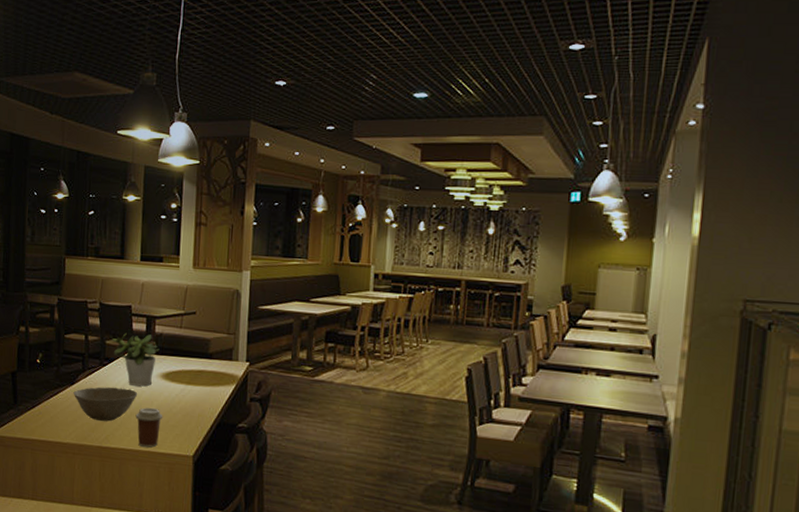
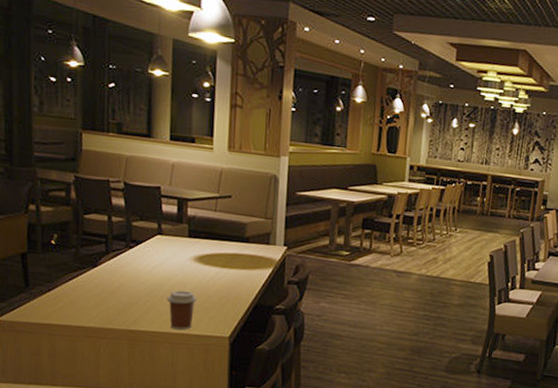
bowl: present [73,387,138,422] -> none [96,269,169,305]
potted plant: present [111,332,160,387] -> none [138,214,193,270]

